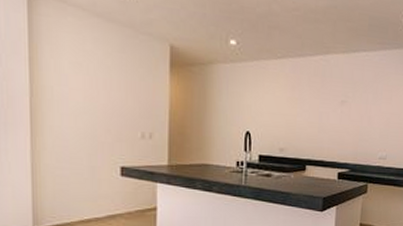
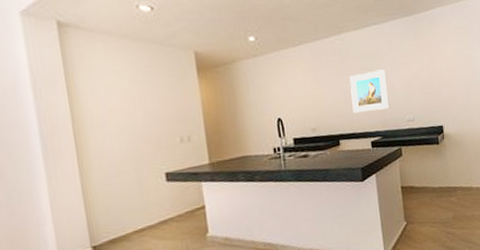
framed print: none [325,99,367,142] -> present [349,69,390,114]

